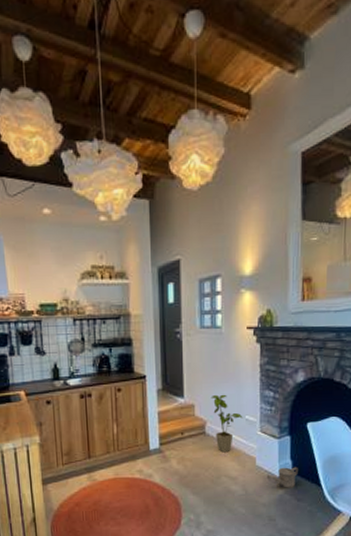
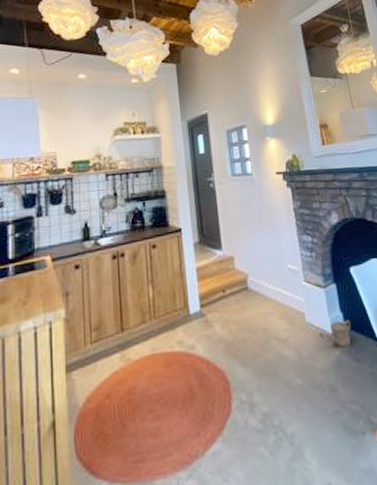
house plant: present [211,394,243,453] -> none [249,242,285,310]

